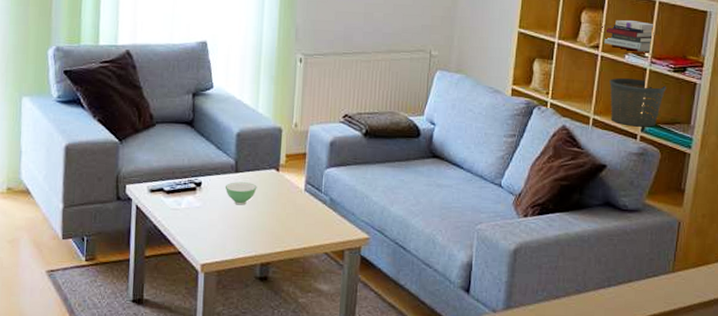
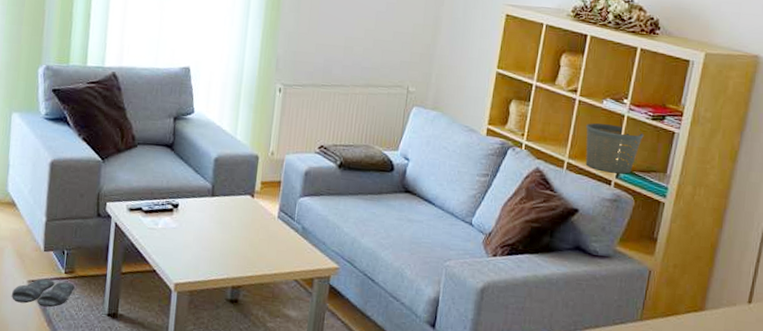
slippers: none [30,267,96,297] -> present [12,278,75,307]
bowl: present [225,182,257,205] -> none [201,205,232,229]
books: present [600,19,654,53] -> none [579,65,634,99]

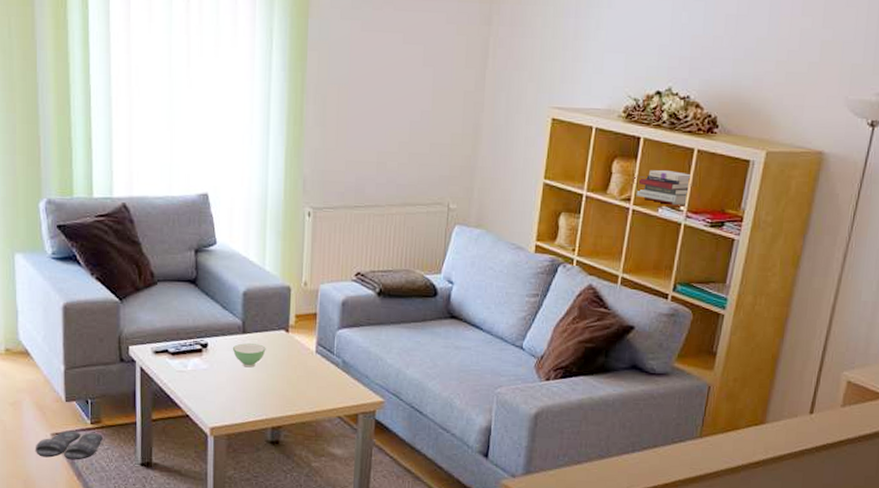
bowl: none [201,205,232,229] -> present [232,343,266,368]
books: none [579,65,634,99] -> present [633,169,691,206]
basket: present [585,123,644,174] -> none [640,233,702,287]

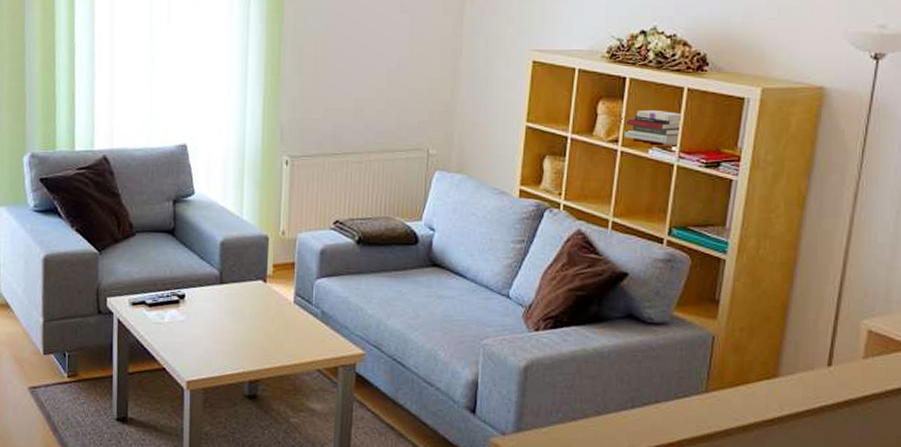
slippers: present [36,430,103,460] -> none [13,384,79,415]
bowl: present [232,343,266,368] -> none [209,294,244,319]

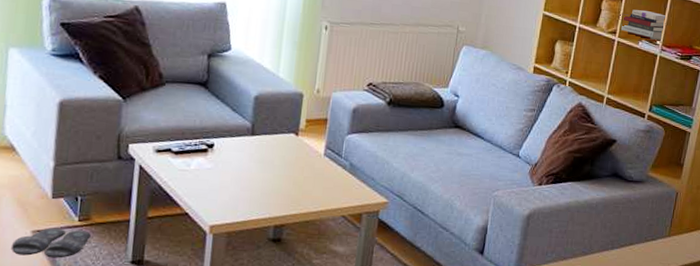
slippers: none [13,384,79,415] -> present [12,228,91,258]

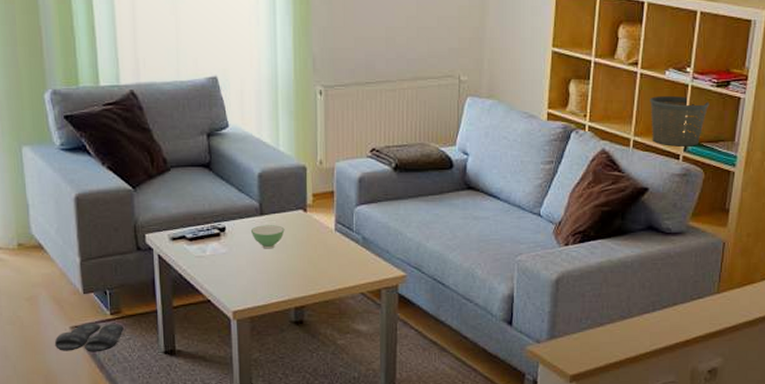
bowl: none [239,145,274,168] -> present [250,225,285,249]
books: present [618,9,666,41] -> none [639,32,696,68]
basket: none [623,62,674,108] -> present [650,95,710,147]

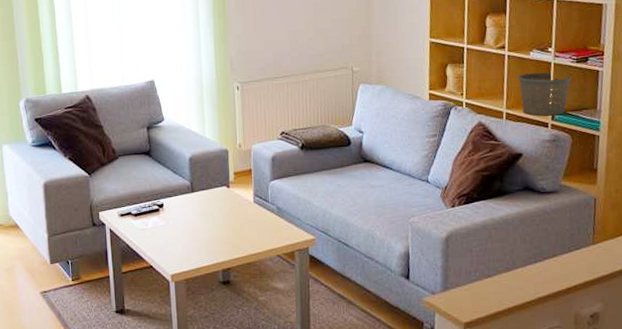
slippers: present [55,323,124,352] -> none [28,288,83,313]
bowl: present [250,225,285,249] -> none [184,200,212,221]

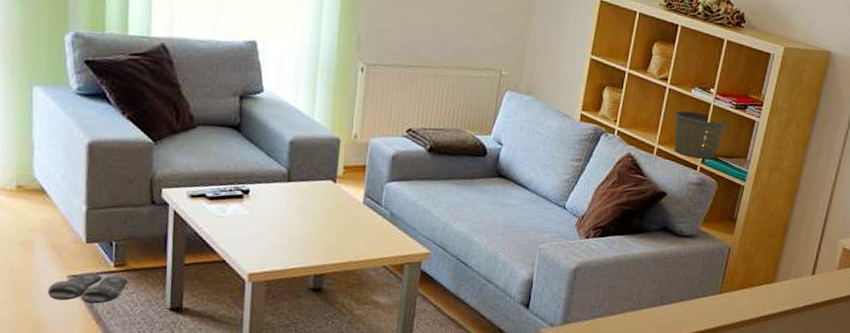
slippers: none [28,288,83,313] -> present [48,273,128,304]

